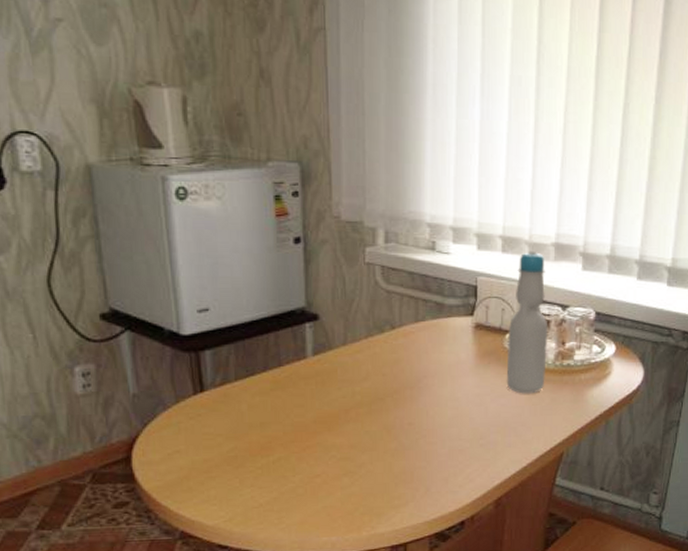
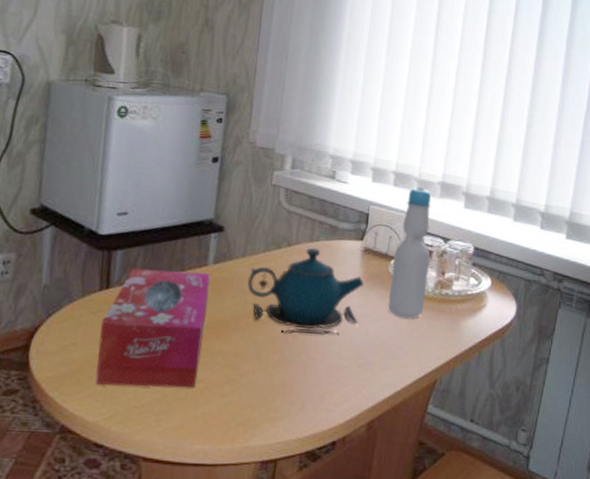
tissue box: none [203,366,314,490] -> present [95,269,211,388]
teapot: none [353,328,478,420] -> present [247,247,364,336]

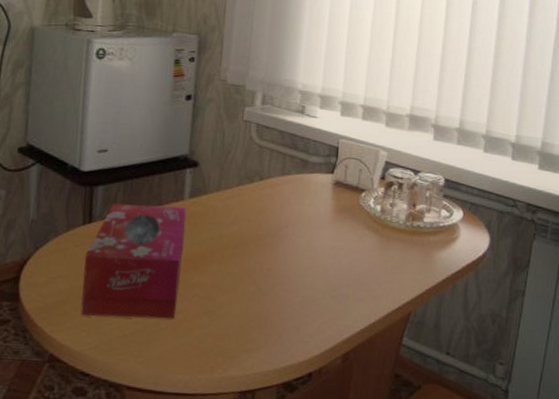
teapot: present [247,247,364,336] -> none [222,181,336,268]
bottle: present [388,187,432,319] -> none [360,119,401,251]

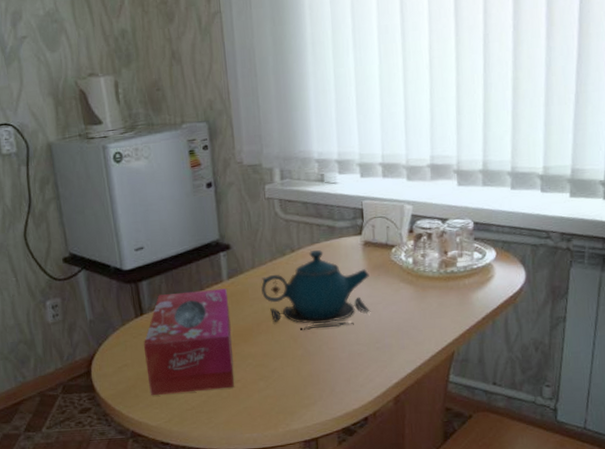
teapot: none [222,181,336,268] -> present [261,249,371,330]

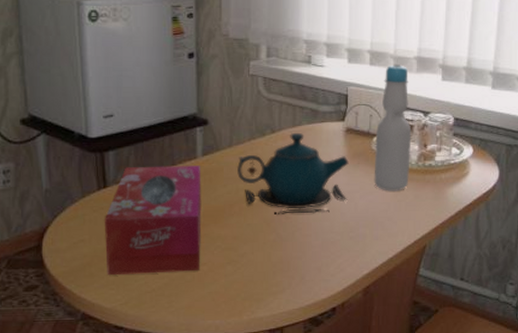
bottle: none [394,173,432,301] -> present [374,63,412,191]

